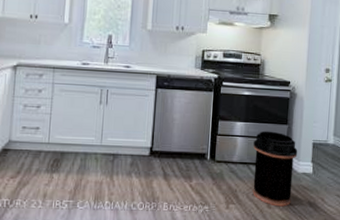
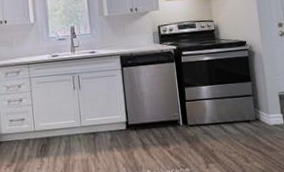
trash can: present [253,131,298,207] -> none [221,90,268,160]

